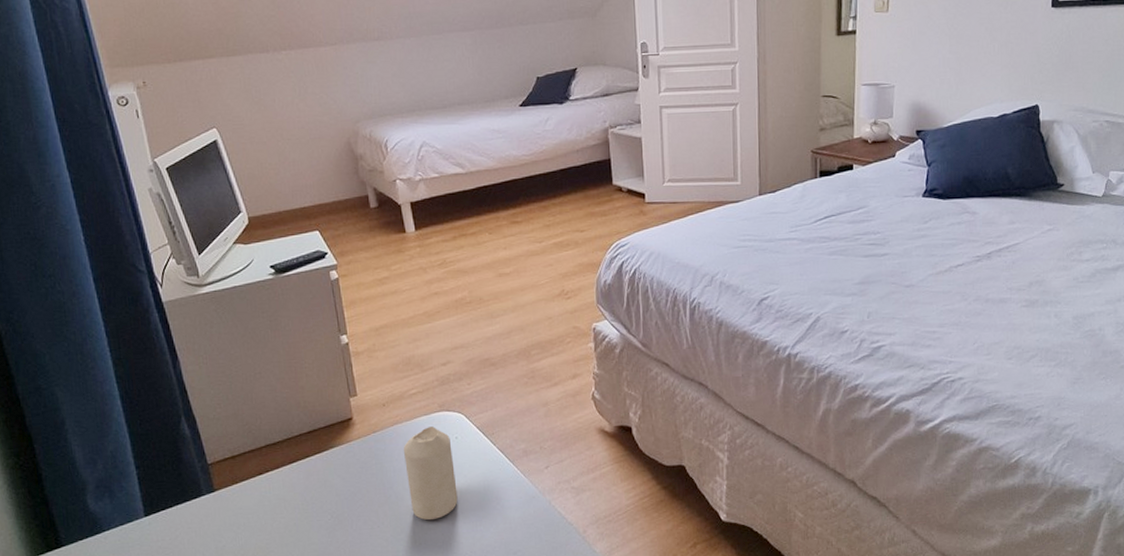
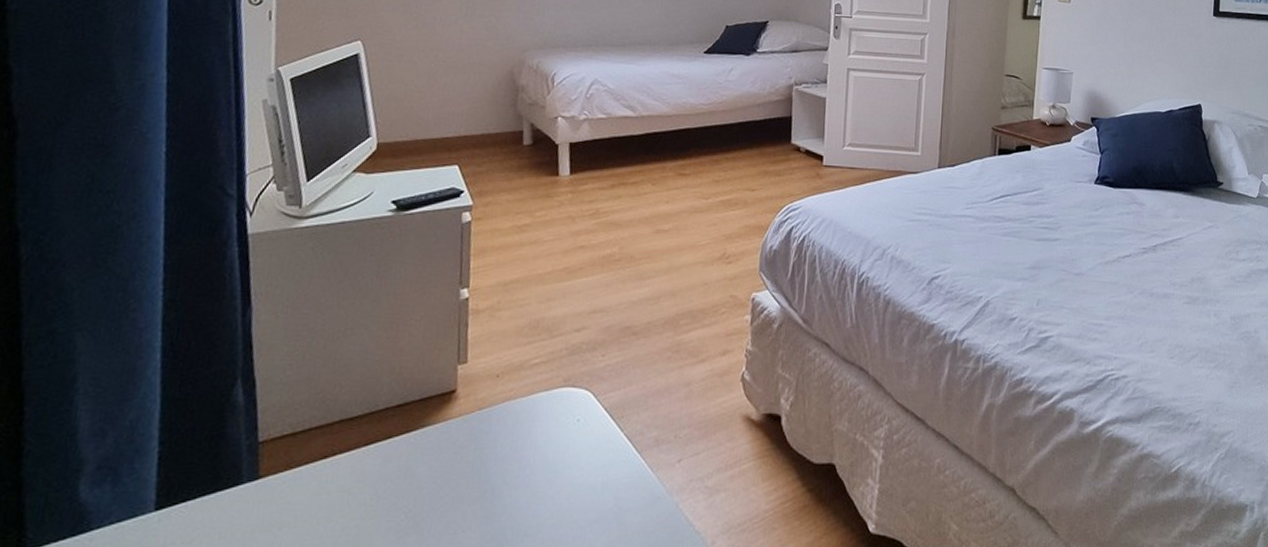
candle: present [403,426,458,521] -> none [509,405,571,525]

